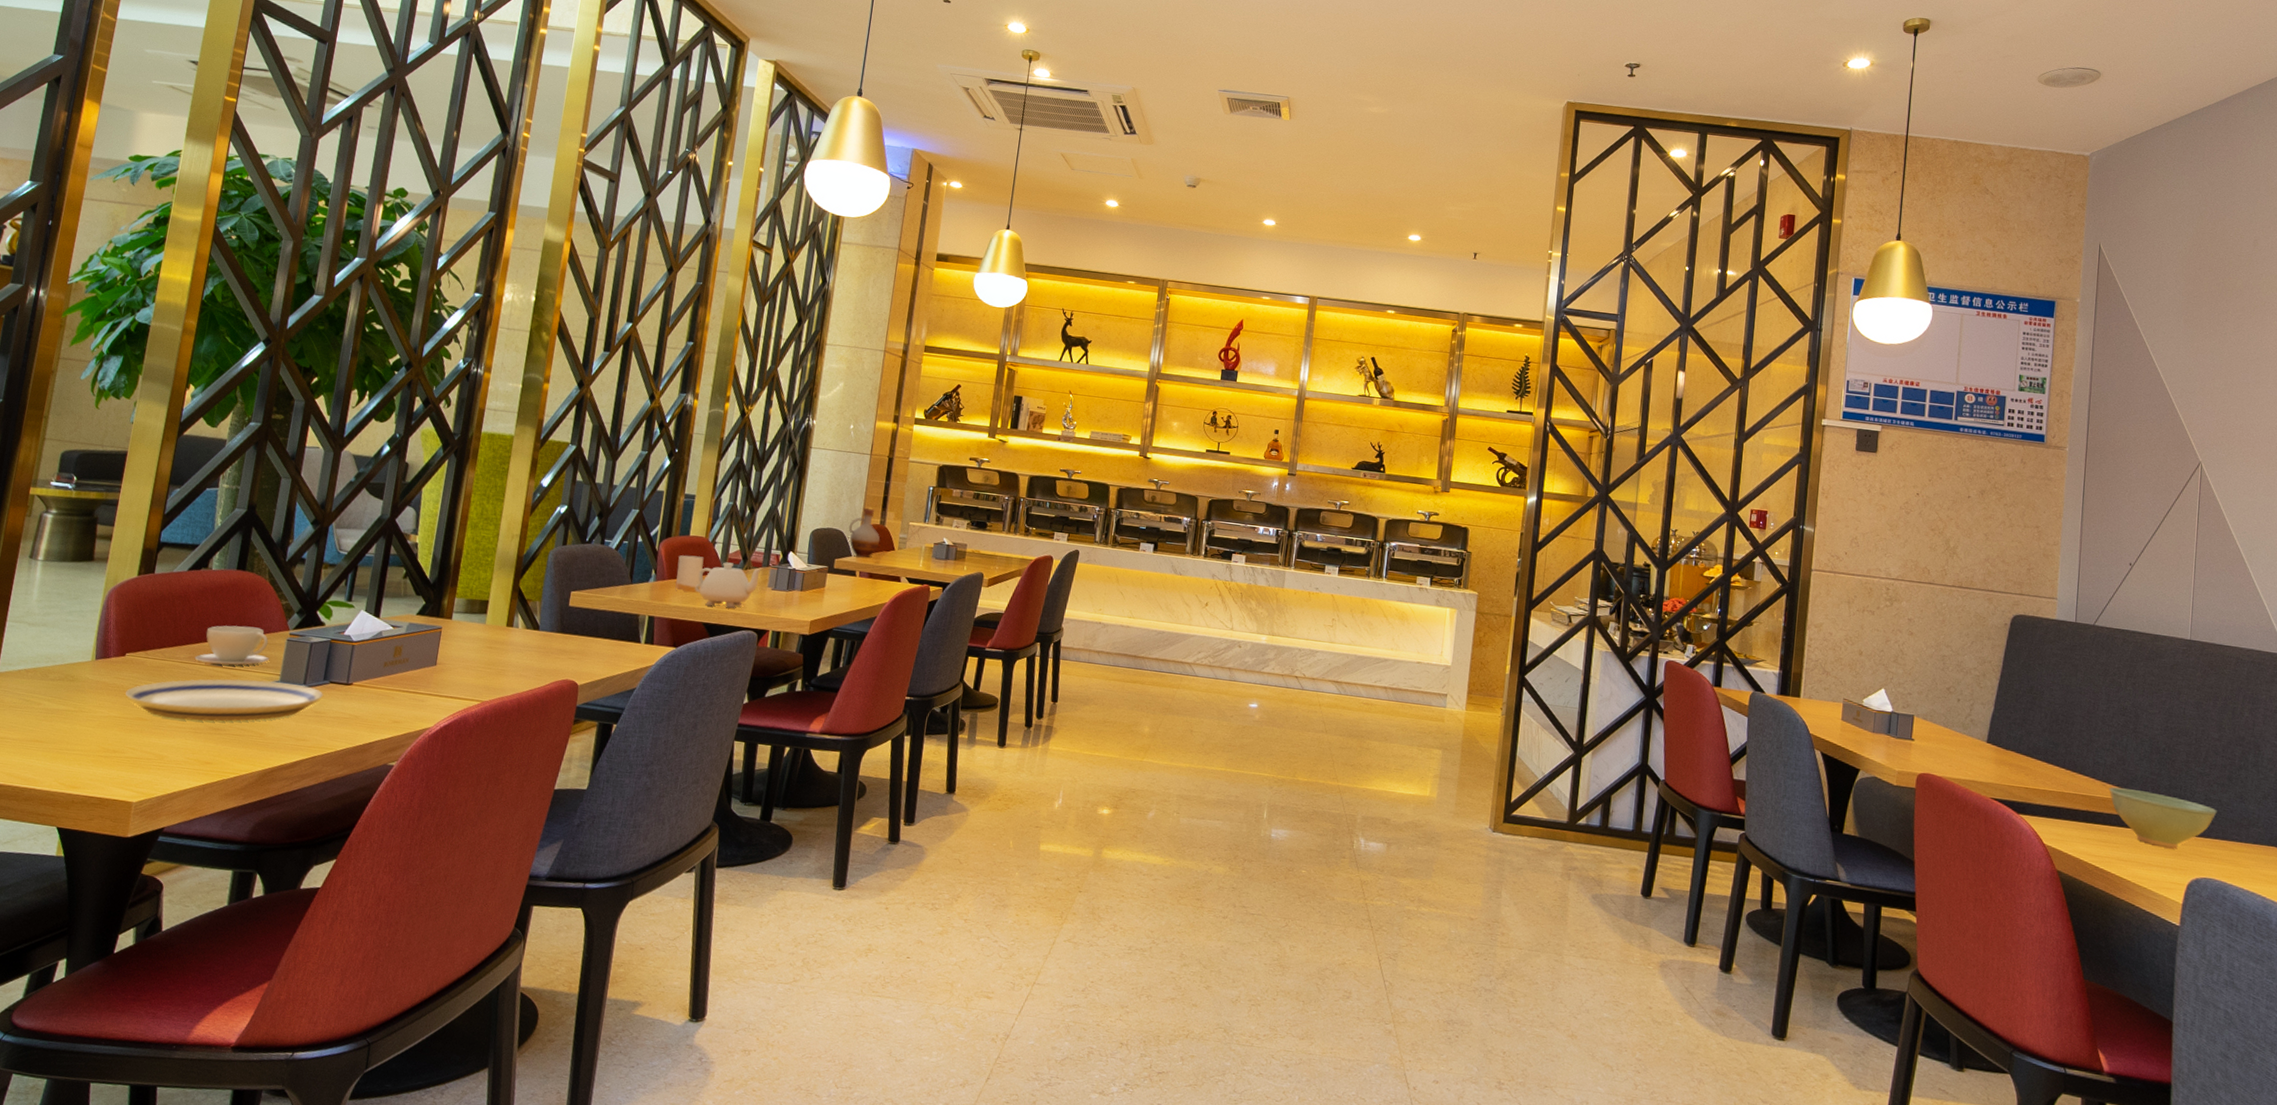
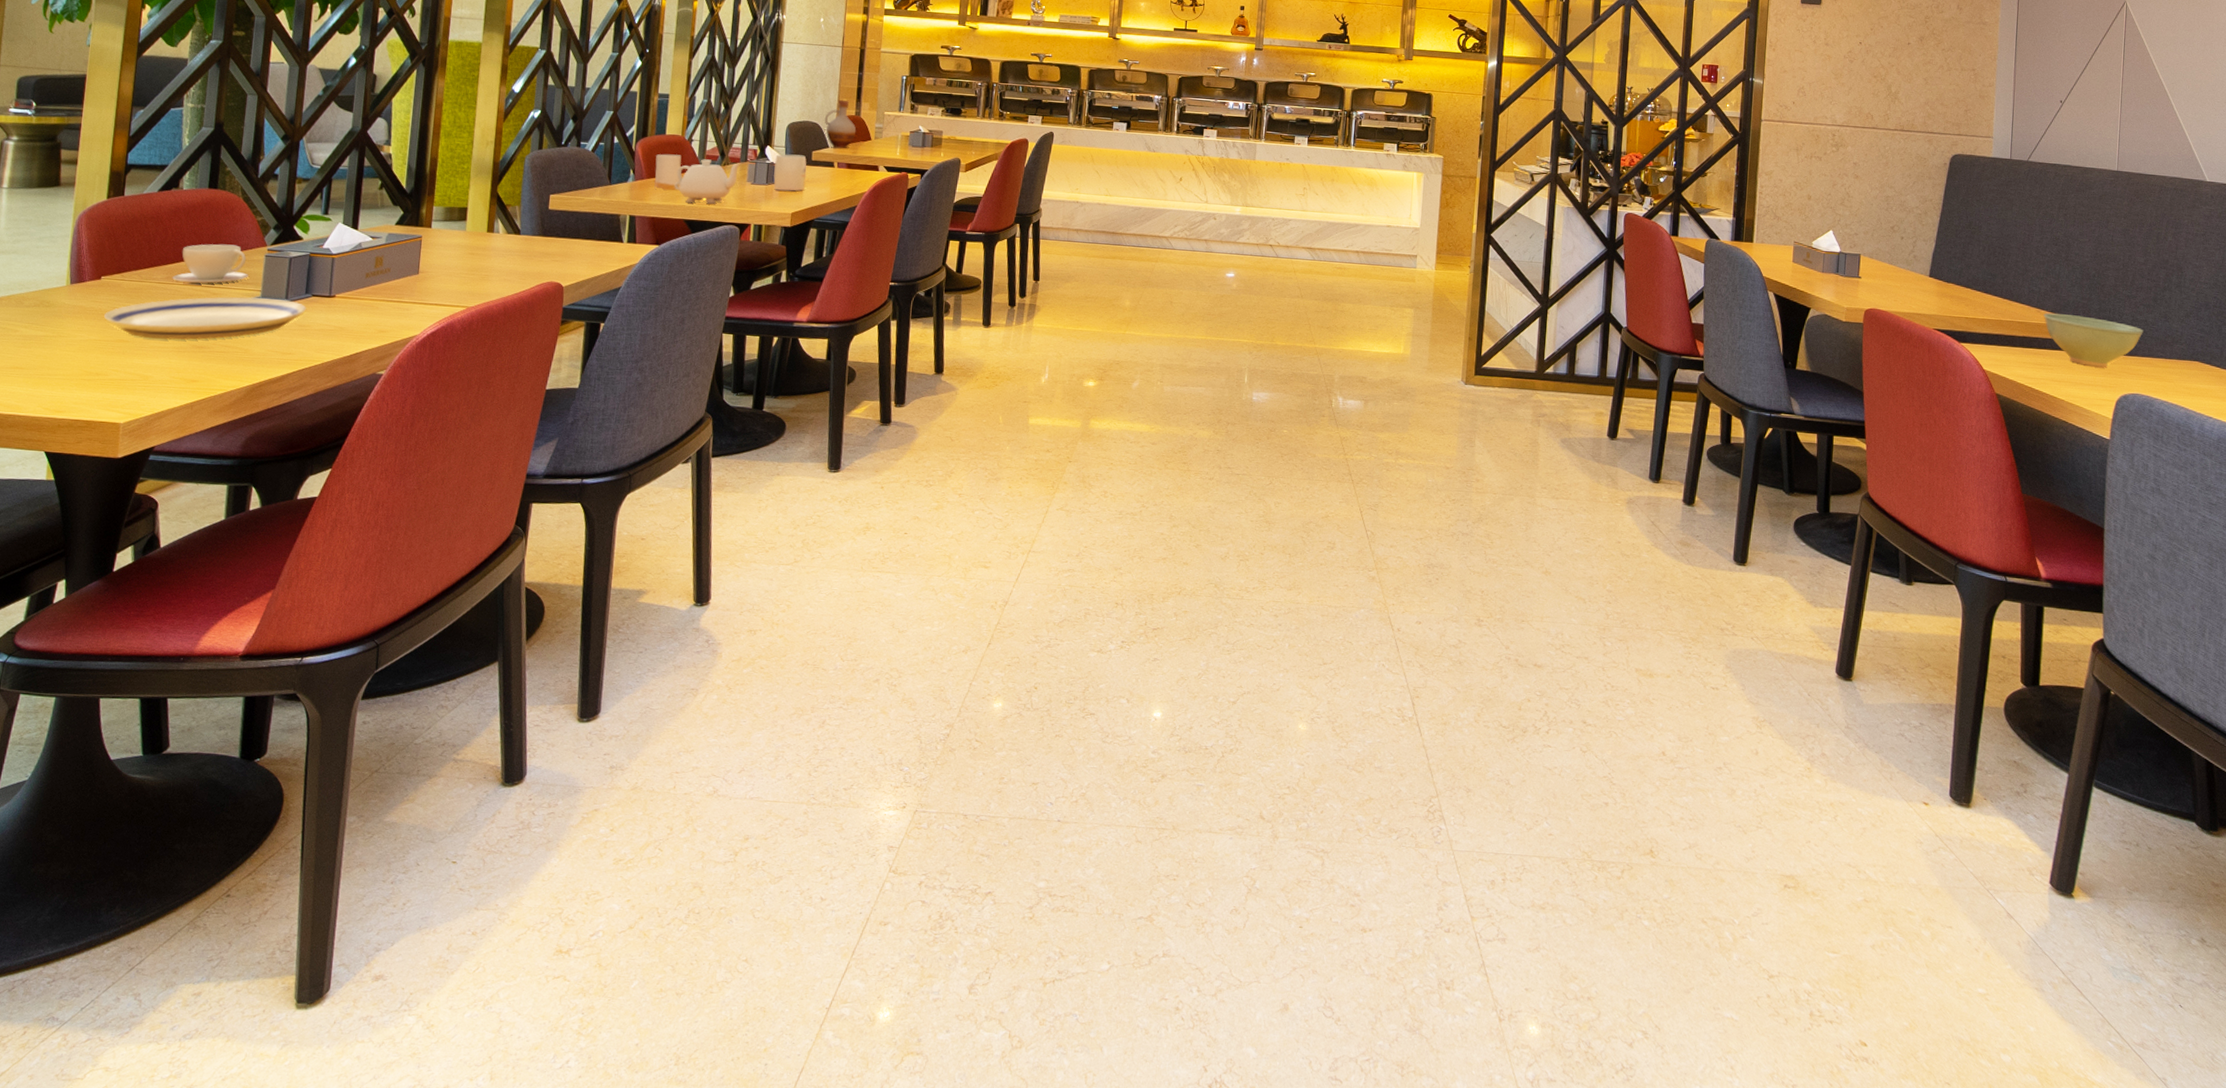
mug: none [794,560,829,599] -> present [773,154,807,192]

